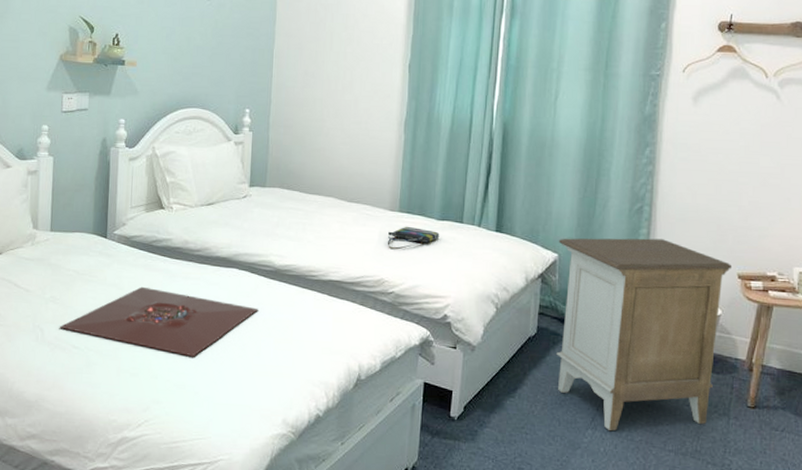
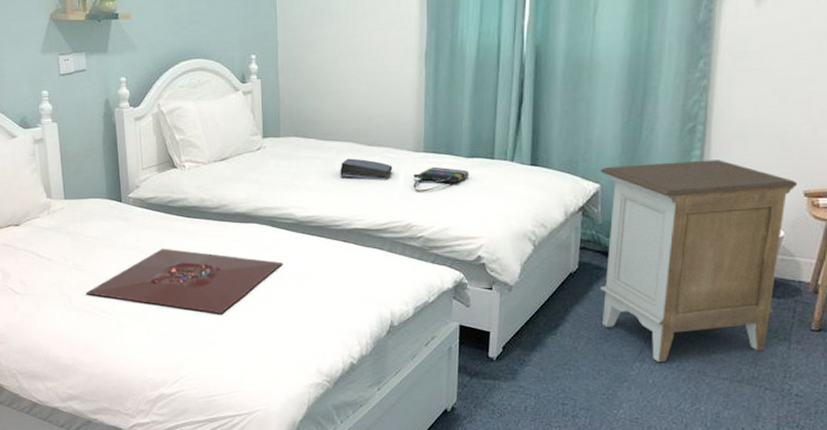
book: none [319,212,369,236] -> present [340,158,393,181]

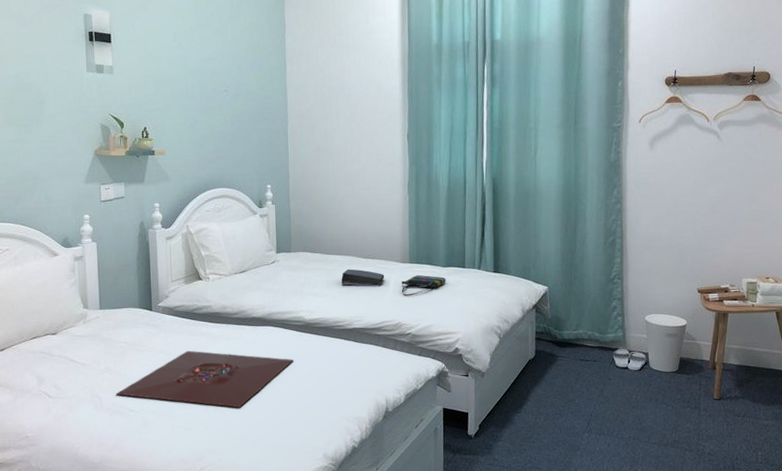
nightstand: present [599,160,798,363] -> none [547,265,693,433]

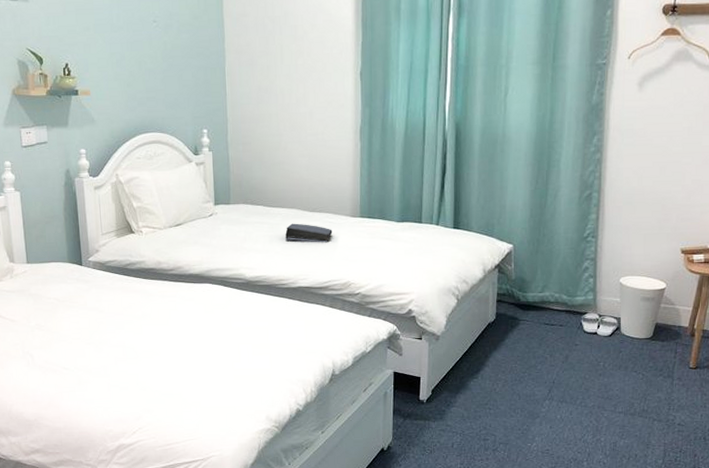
tray: present [115,350,294,408] -> none [47,307,234,368]
tote bag: present [401,274,446,296] -> none [350,230,400,254]

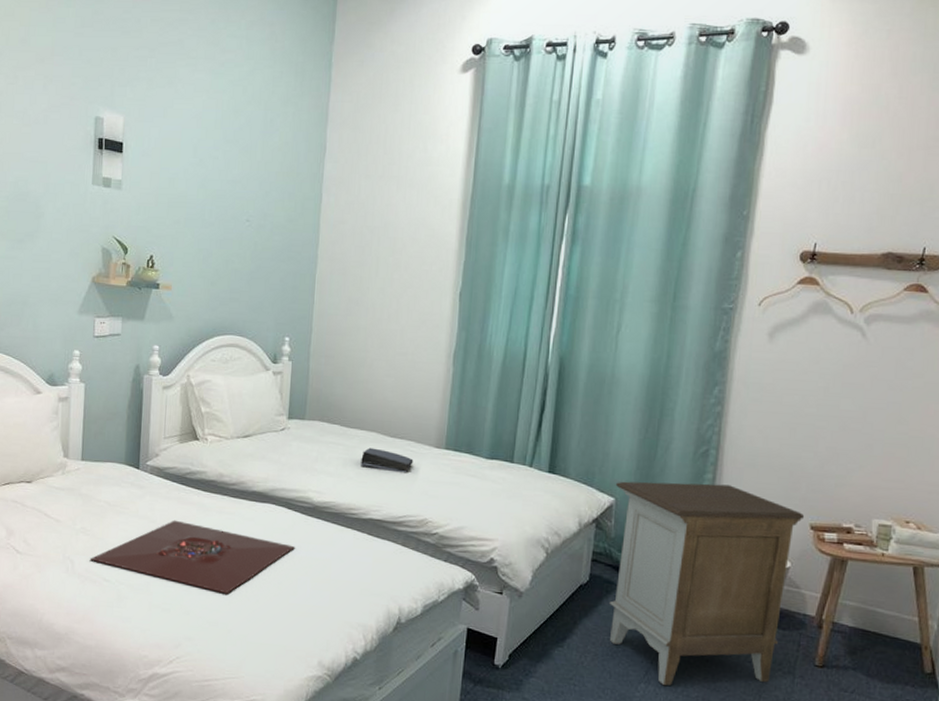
tray: none [47,307,234,368] -> present [89,520,295,594]
nightstand: none [512,222,676,400] -> present [608,481,805,686]

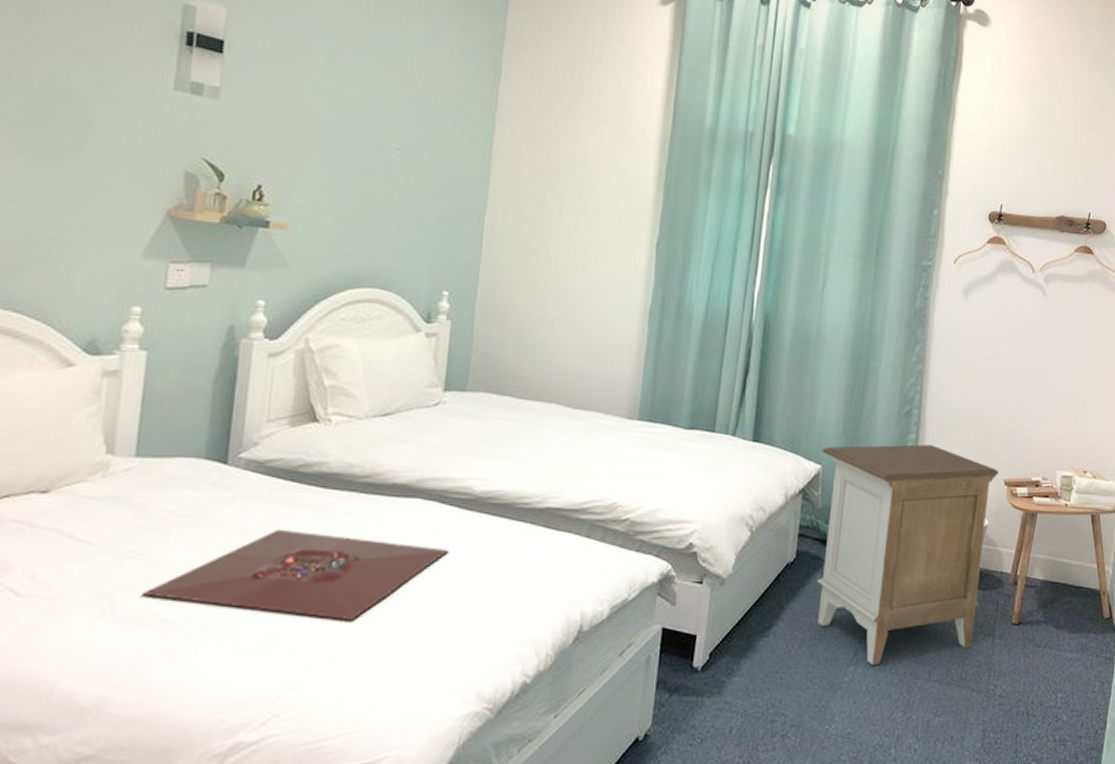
book: present [361,447,414,473] -> none [536,422,601,451]

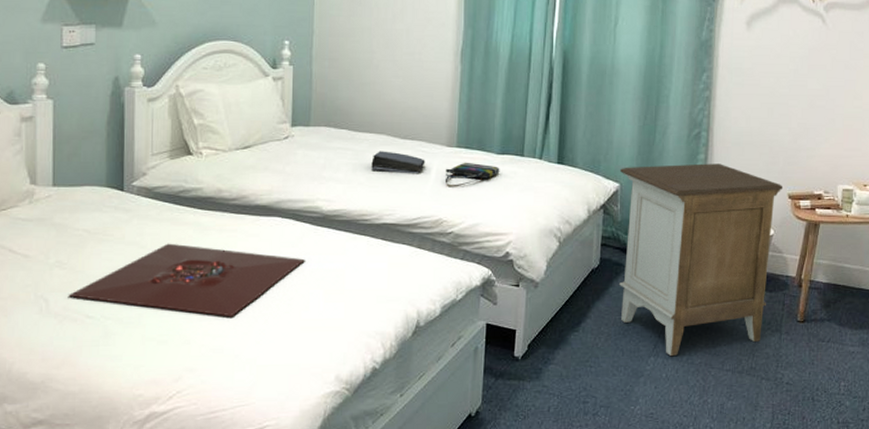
book: none [536,422,601,451] -> present [371,151,425,174]
tote bag: none [622,437,687,467] -> present [445,162,500,187]

